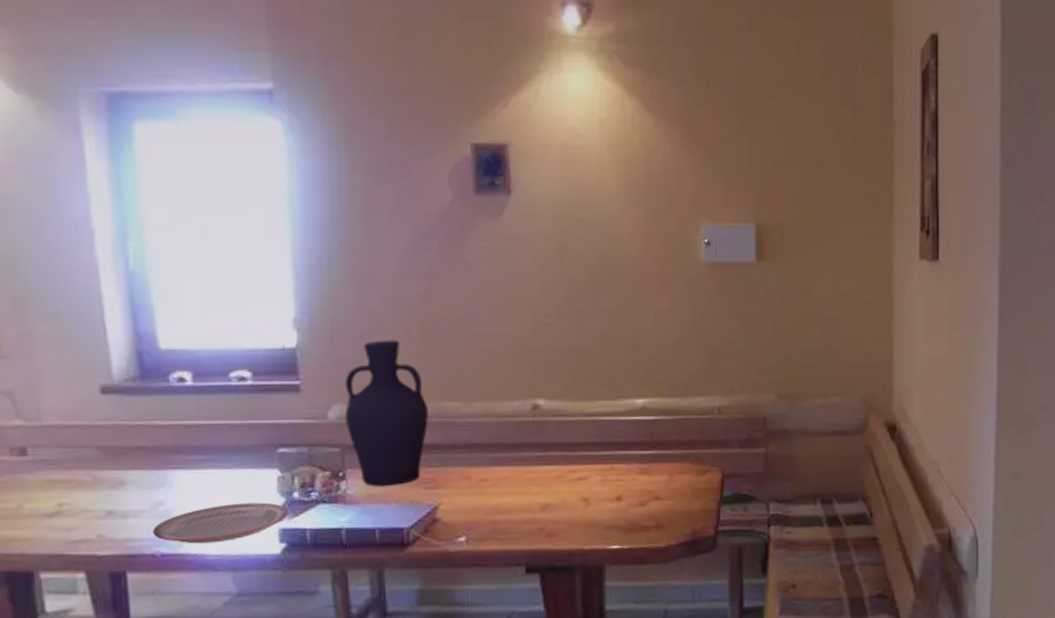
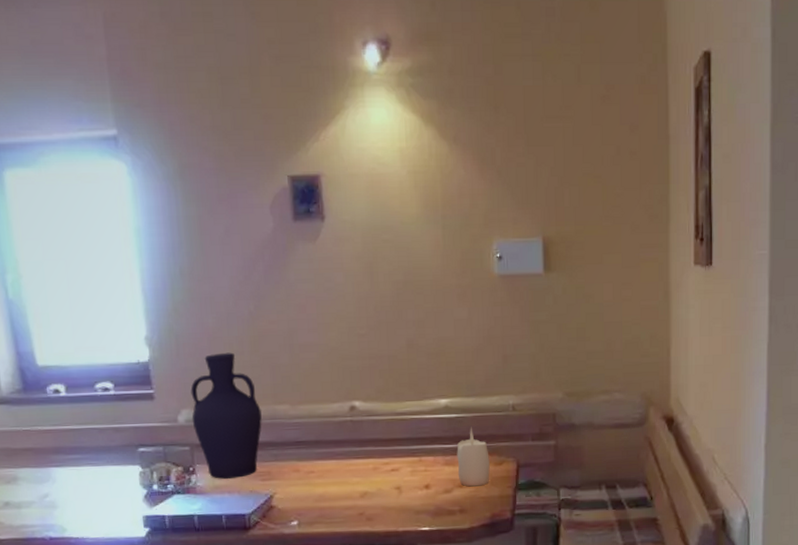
plate: present [153,502,289,544] -> none [42,494,150,529]
candle: none [654,431,691,499] -> present [456,427,490,487]

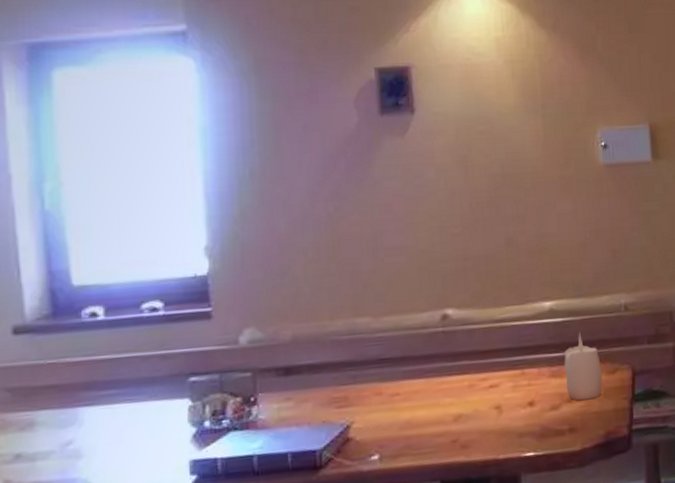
vase: present [190,352,262,479] -> none [255,260,339,409]

